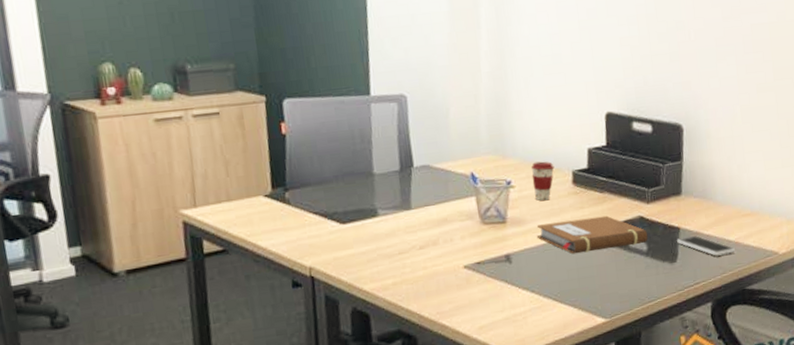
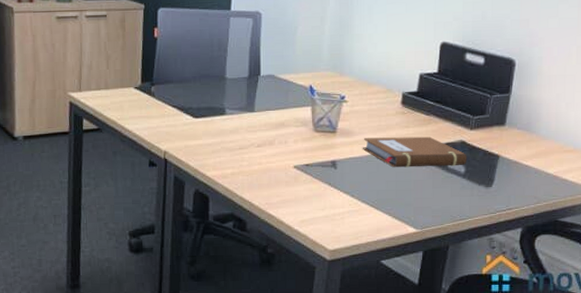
coffee cup: present [530,161,555,201] -> none [364,81,386,117]
smartphone: present [677,236,735,256] -> none [495,164,552,186]

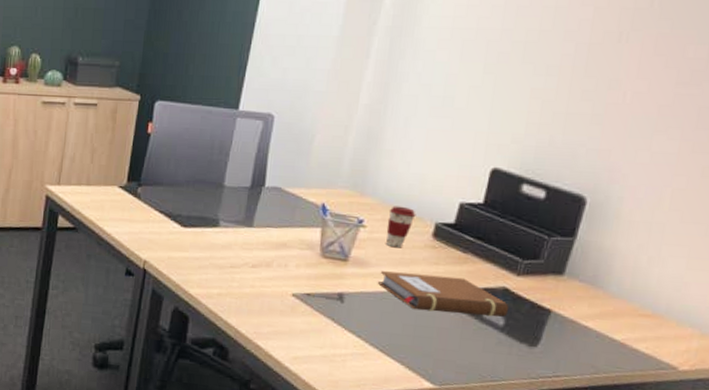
coffee cup: none [364,81,386,117] -> present [386,206,416,248]

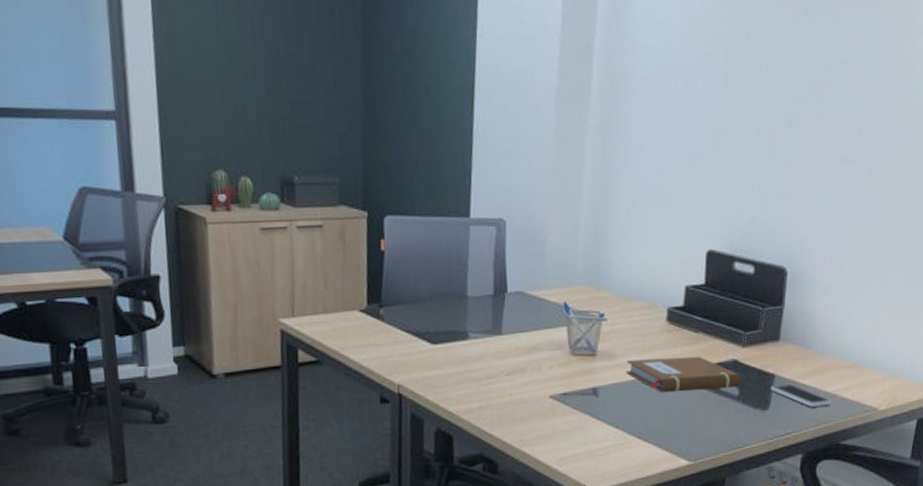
coffee cup: present [386,206,416,248] -> none [625,296,650,337]
smartphone: none [544,321,618,354] -> present [771,384,831,407]

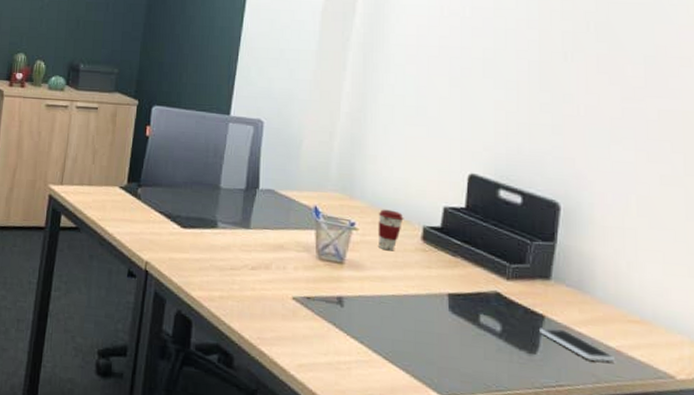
coffee cup: none [625,296,650,337] -> present [377,209,404,251]
notebook: present [625,356,741,393] -> none [374,274,504,322]

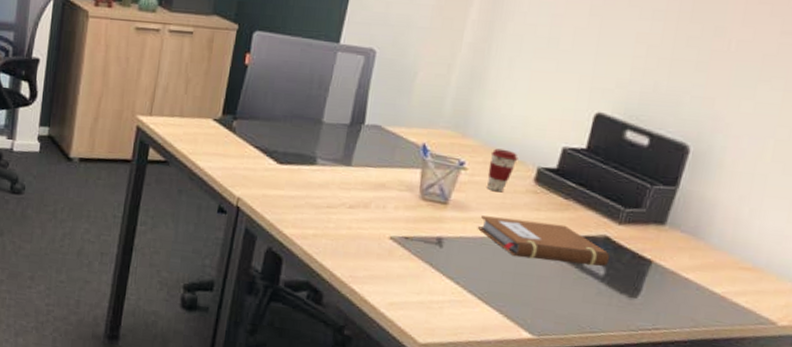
notebook: none [374,274,504,322] -> present [477,216,610,266]
smartphone: present [540,327,615,362] -> none [644,272,718,308]

